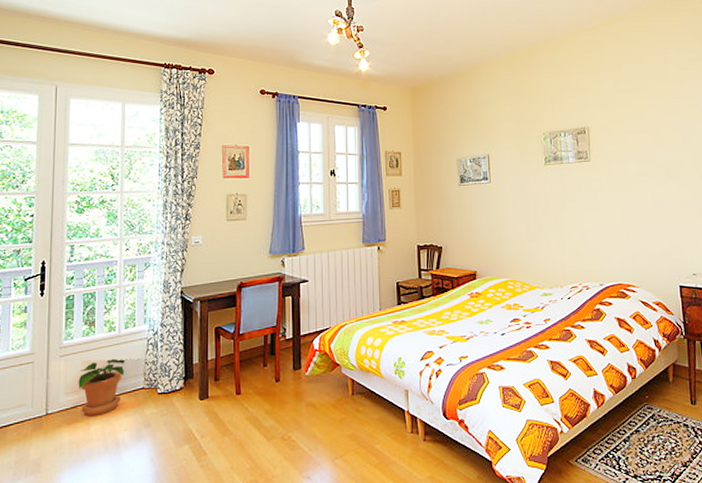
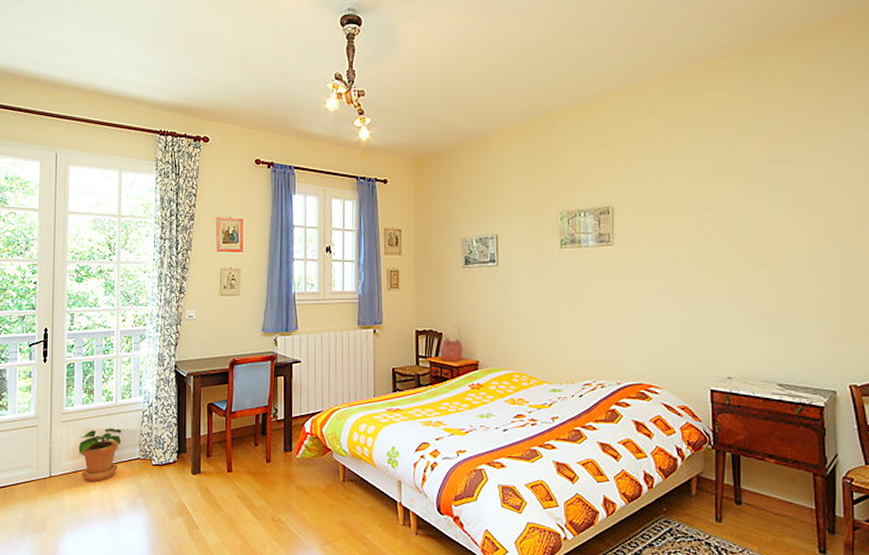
handbag: none [441,239,462,274] -> present [441,325,464,362]

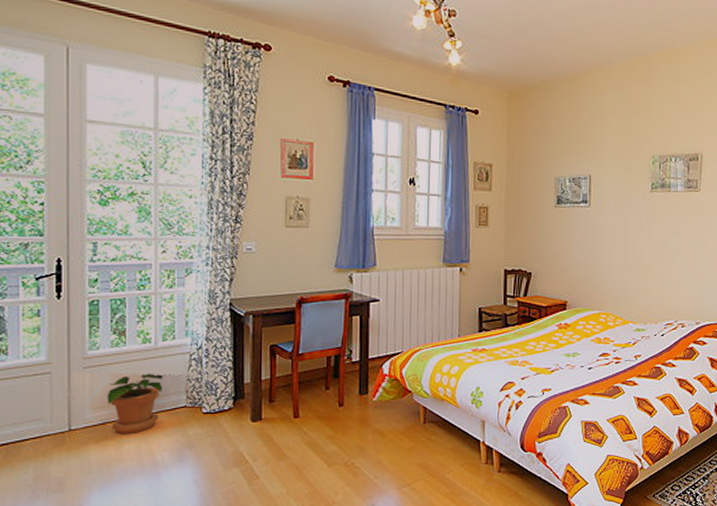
handbag: present [441,325,464,362] -> none [529,265,552,302]

